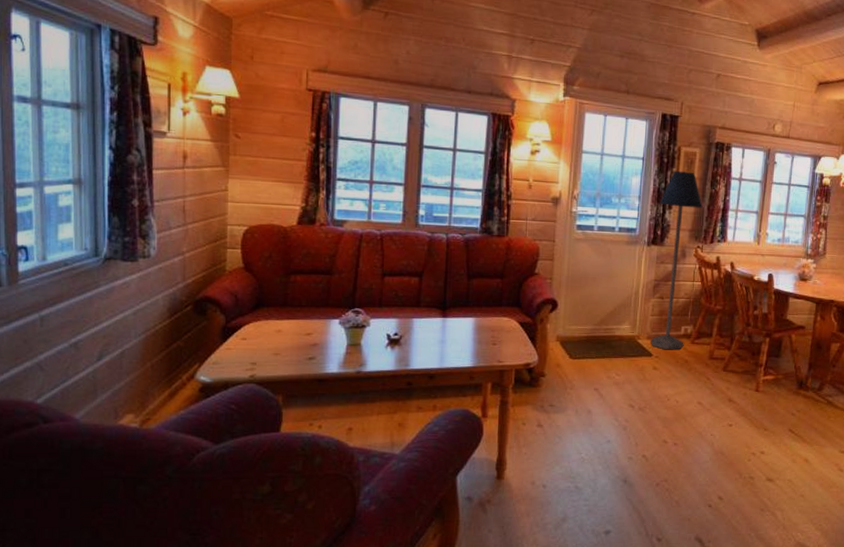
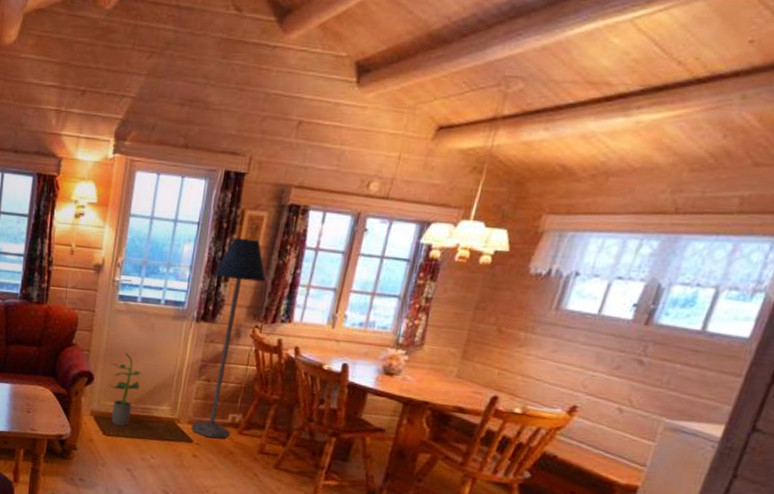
potted plant: none [572,278,603,348] -> present [109,352,142,426]

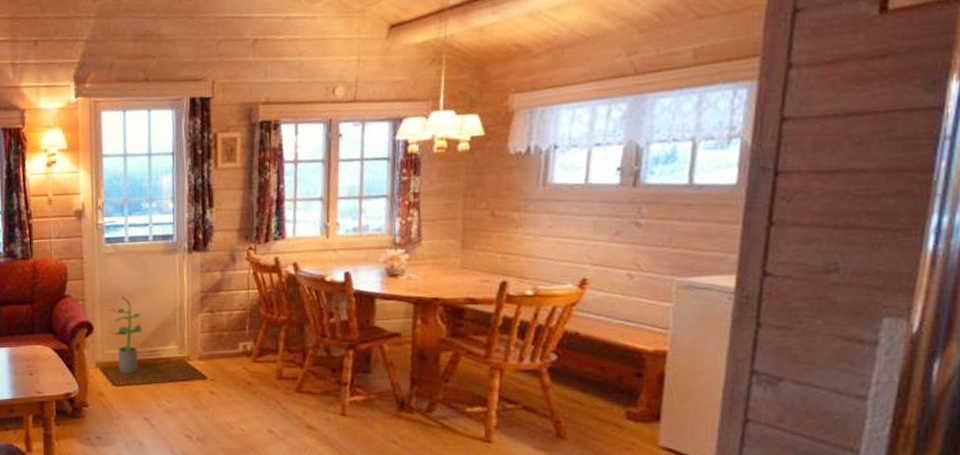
floor lamp: present [191,238,267,439] -> none [197,161,251,371]

